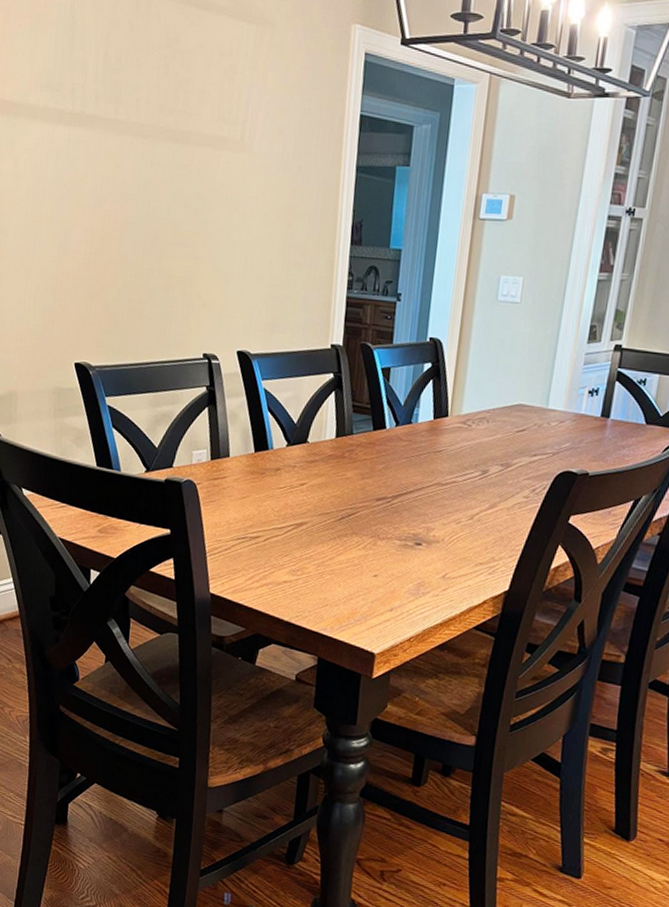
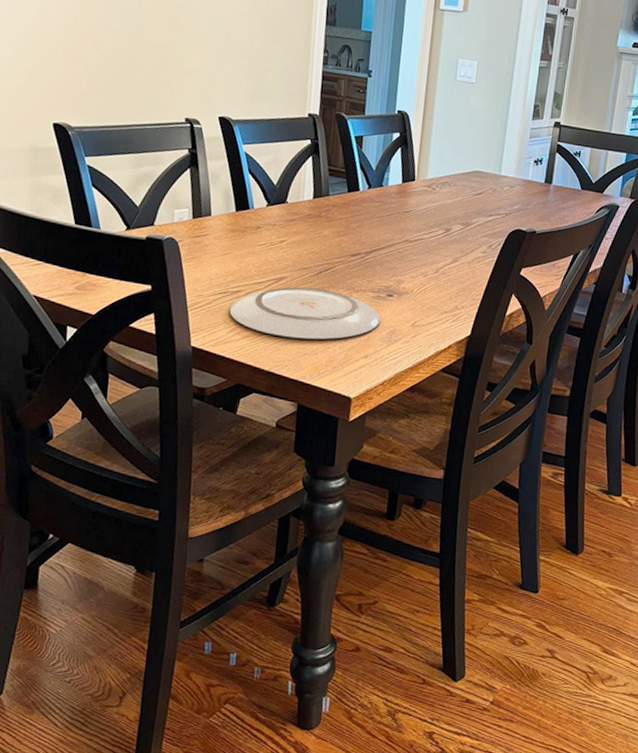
plate: none [248,533,408,591] -> present [229,287,381,340]

